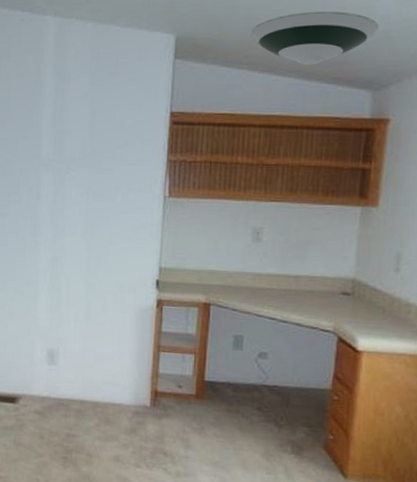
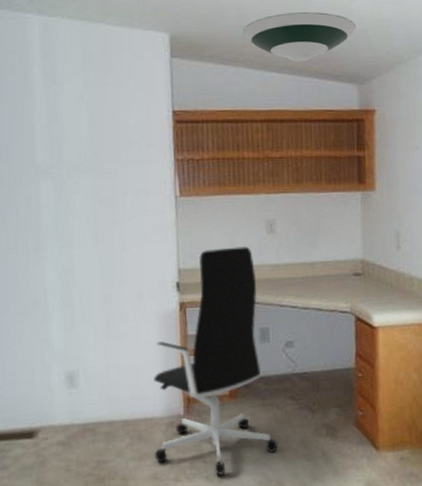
office chair: none [118,251,240,470] -> present [154,246,278,475]

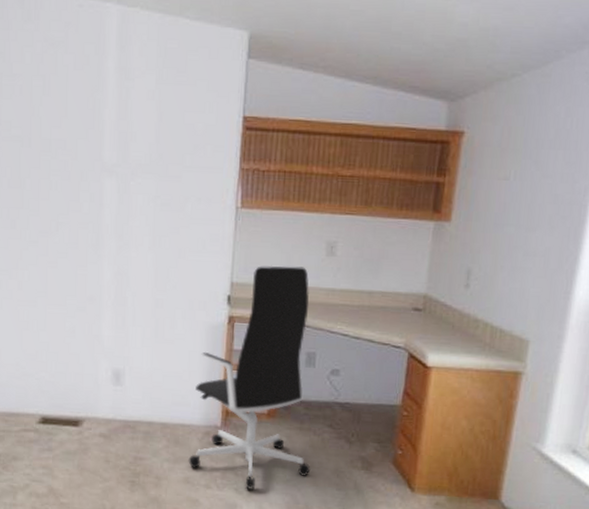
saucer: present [242,12,356,62] -> none [327,14,457,72]

